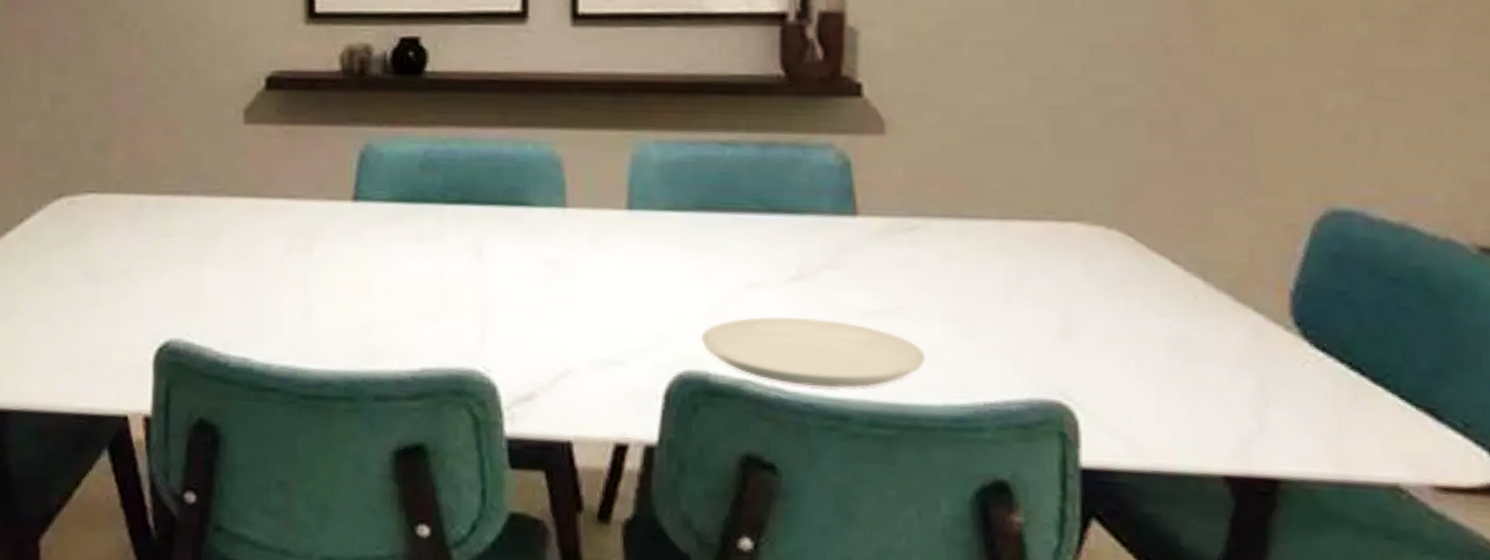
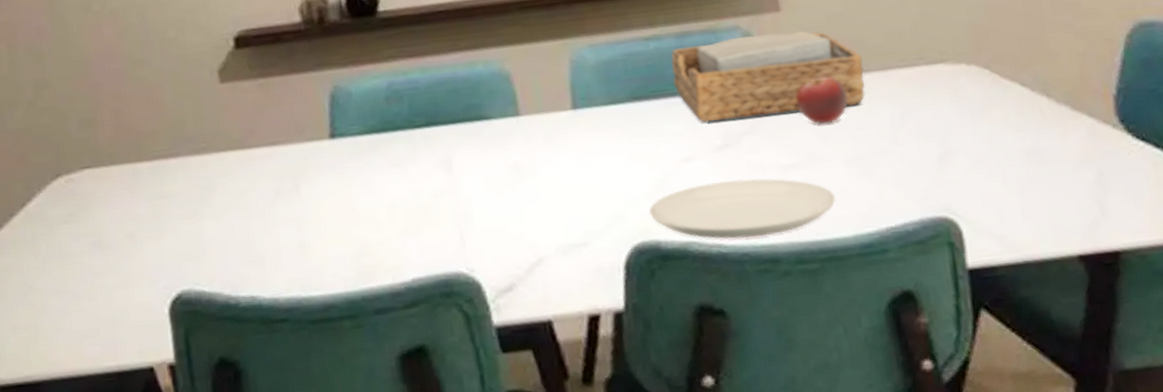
napkin holder: none [748,156,978,255] -> present [671,30,865,122]
fruit: none [891,215,954,271] -> present [795,76,848,124]

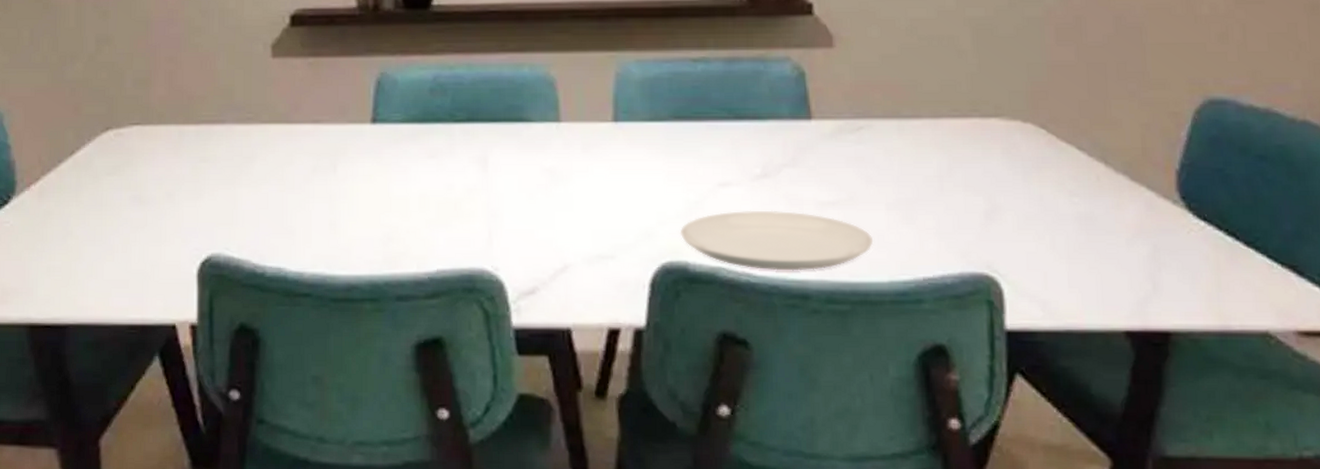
napkin holder: present [671,30,865,122] -> none [717,68,914,151]
fruit: present [795,76,848,124] -> none [841,117,895,165]

